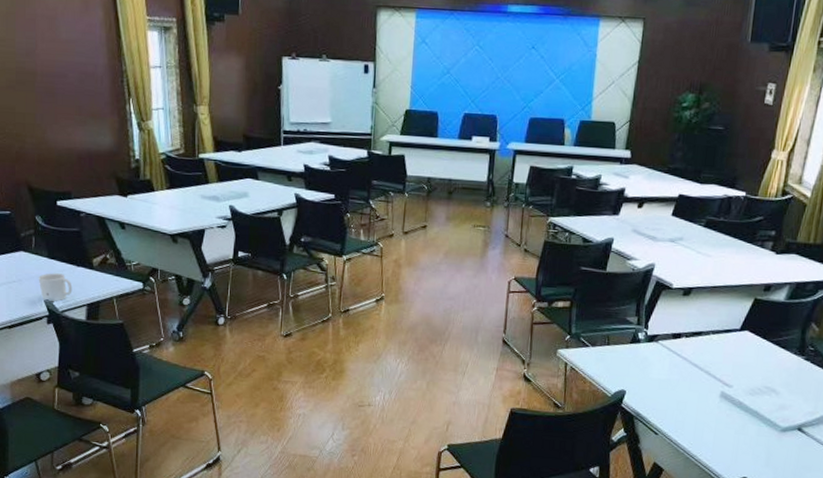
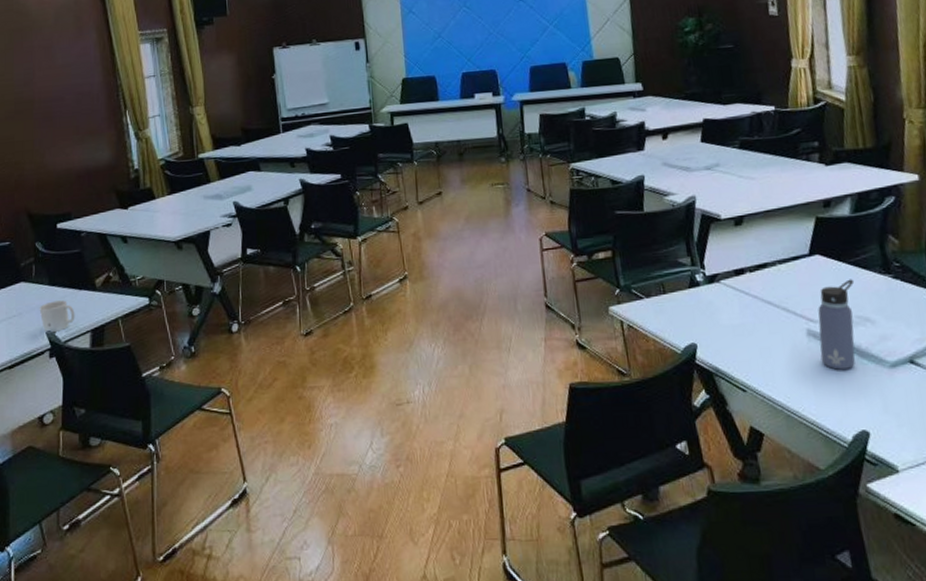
water bottle: none [726,355,772,428] -> present [818,279,856,370]

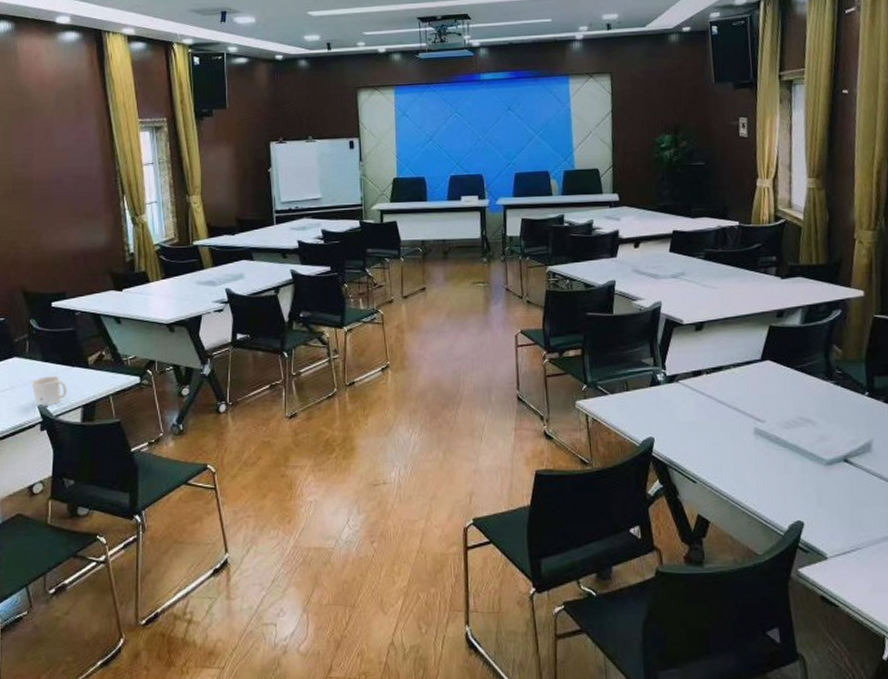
water bottle: present [818,279,856,370] -> none [764,383,800,466]

